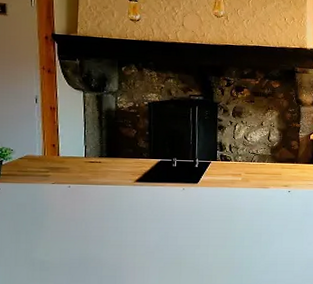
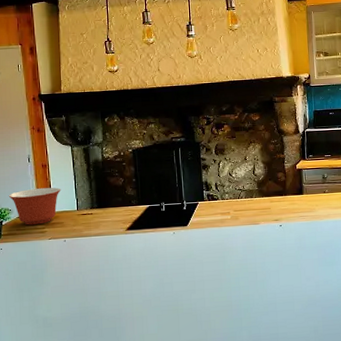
mixing bowl: none [11,130,69,168] -> present [8,187,61,225]

